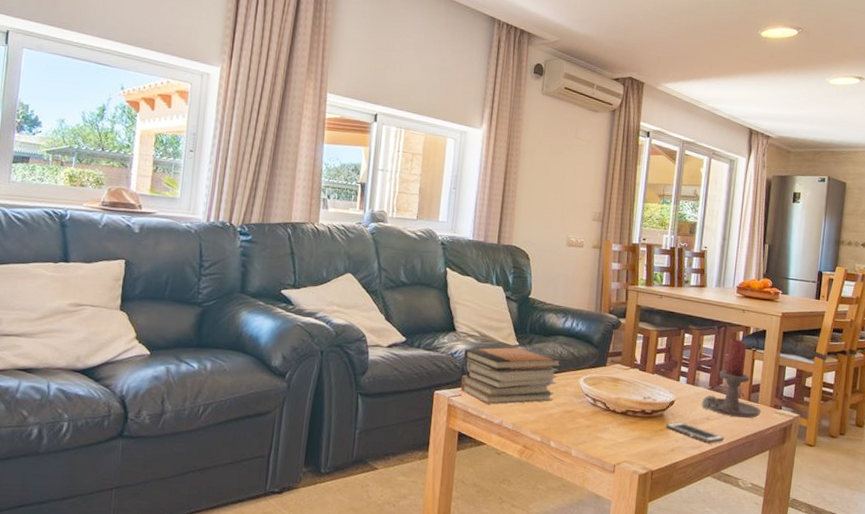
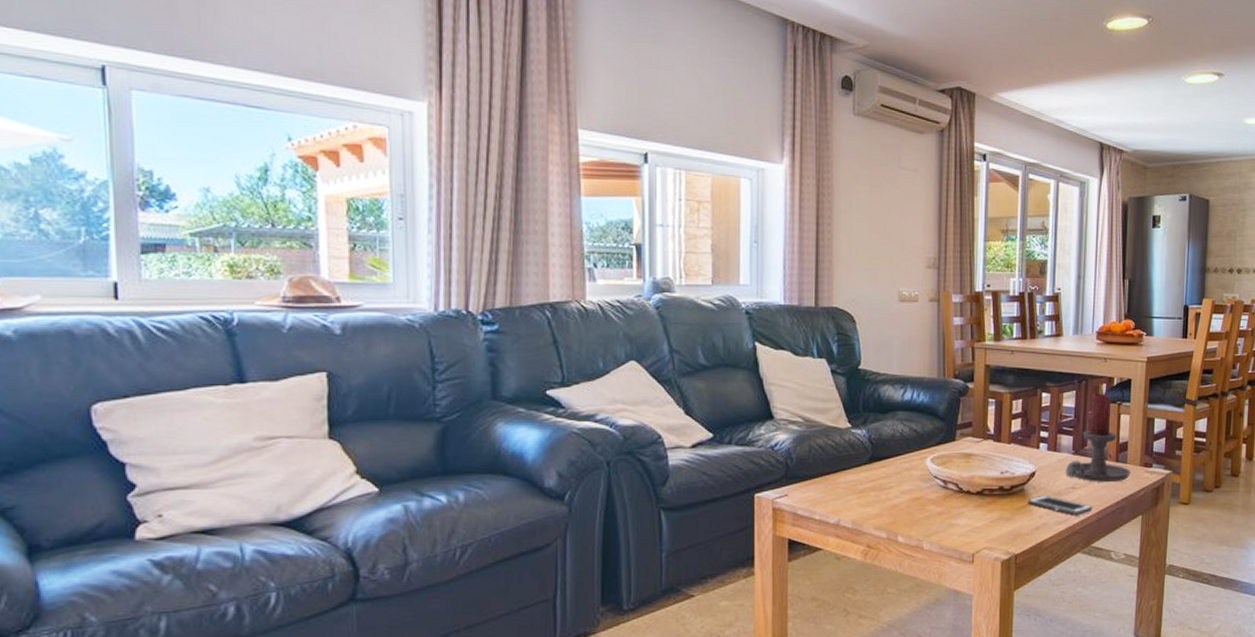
book stack: present [461,347,563,404] -> none [785,429,904,502]

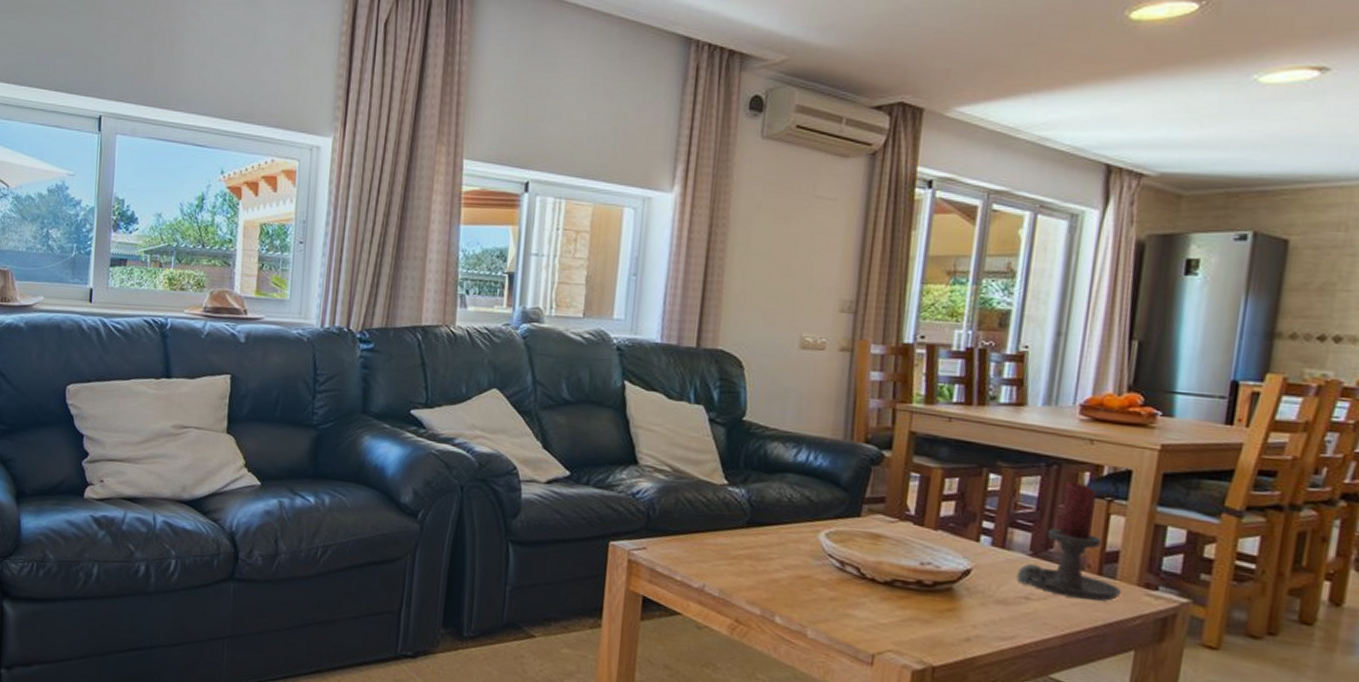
cell phone: present [1028,495,1093,515] -> none [956,600,1056,634]

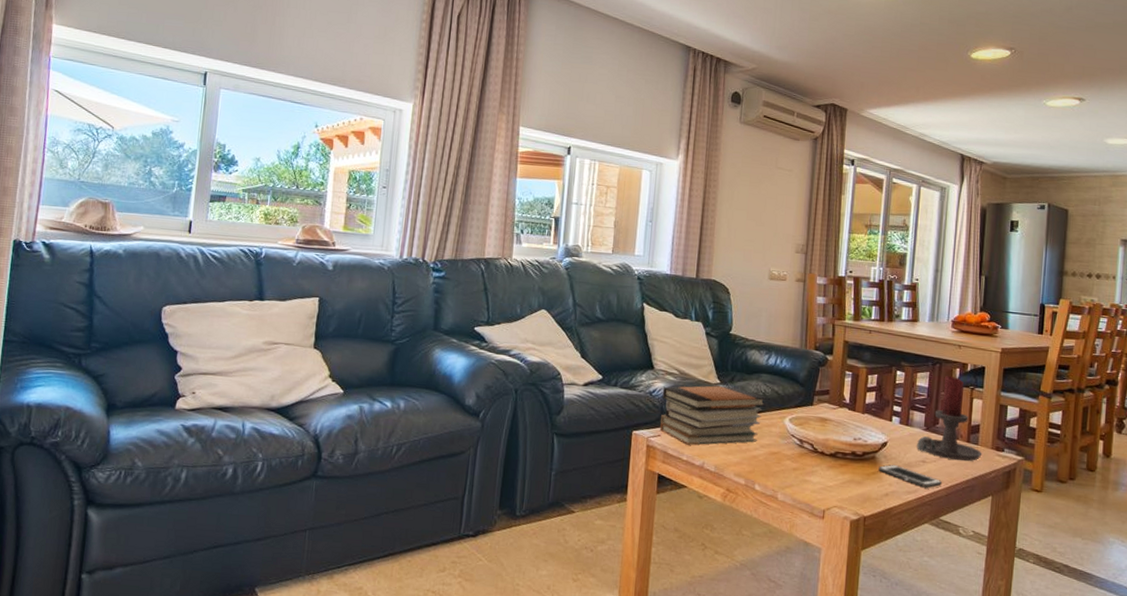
book stack: none [646,487,793,563] -> present [660,385,766,445]
cell phone: none [956,600,1056,634] -> present [878,464,943,488]

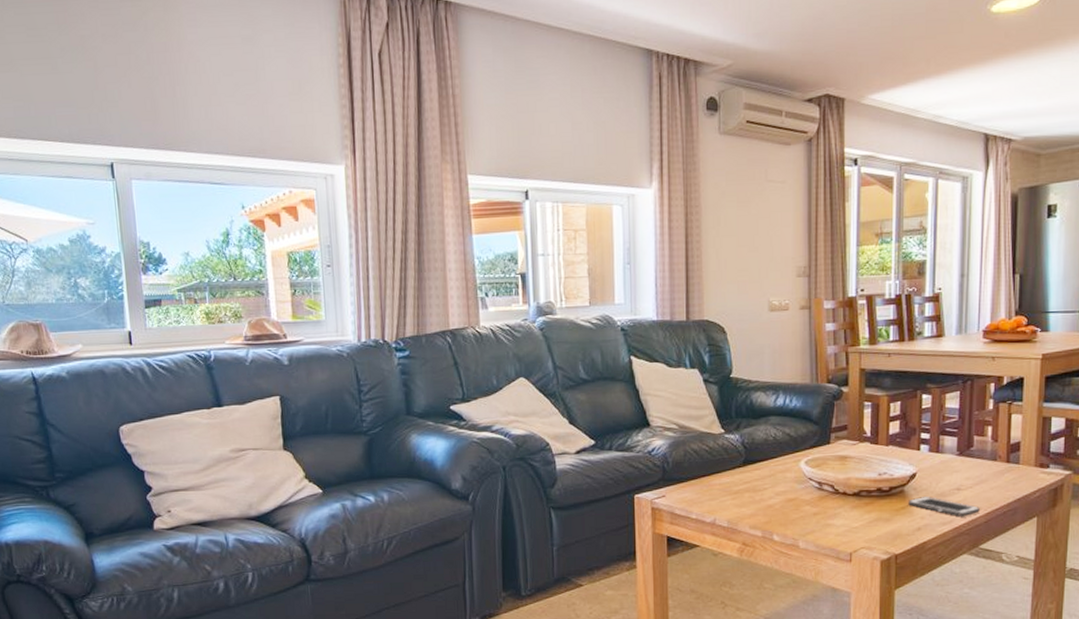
book stack: present [660,385,766,445] -> none [662,434,778,502]
candle holder: present [917,375,982,461] -> none [950,392,1025,484]

